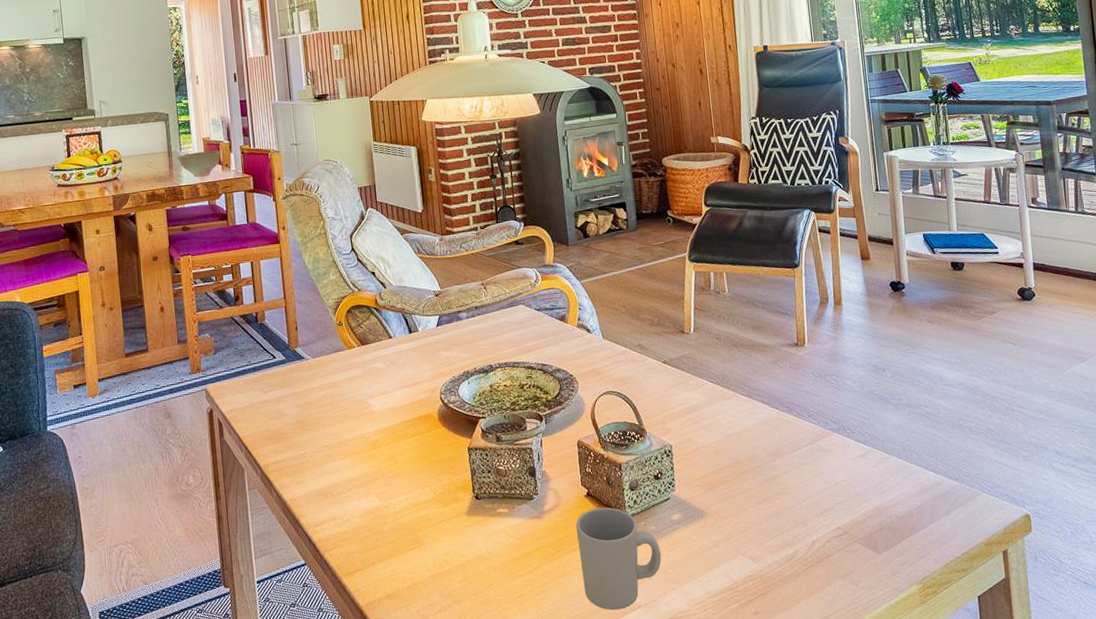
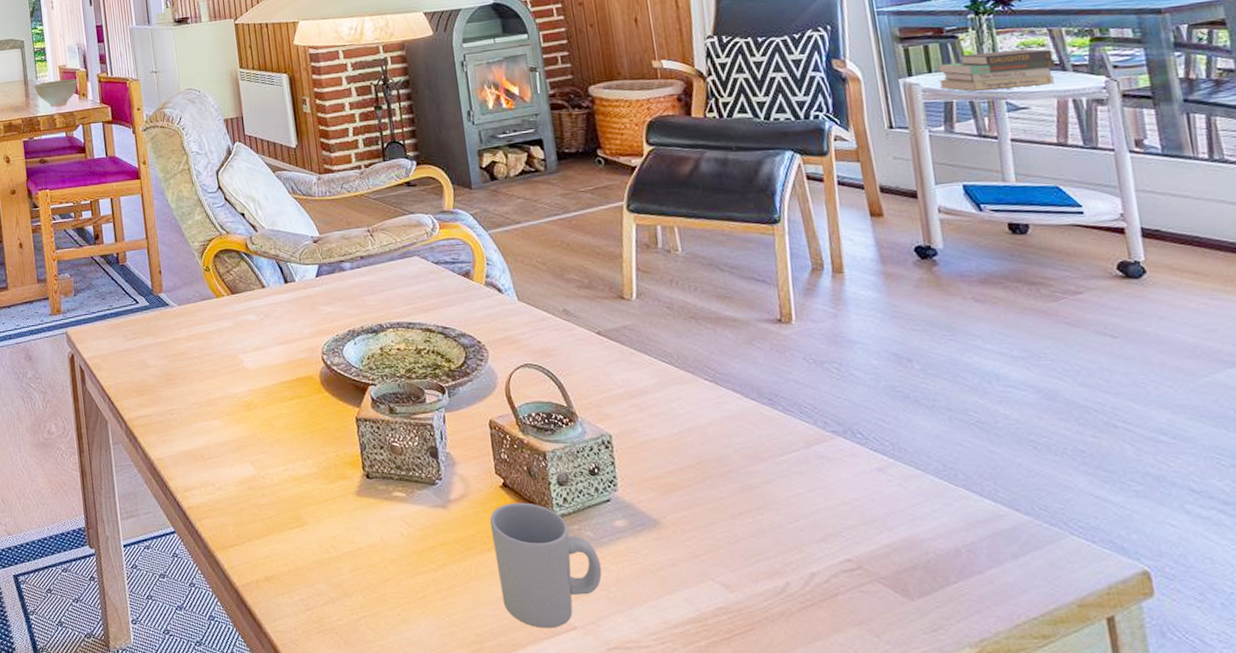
books: none [910,130,985,162] -> present [938,48,1056,91]

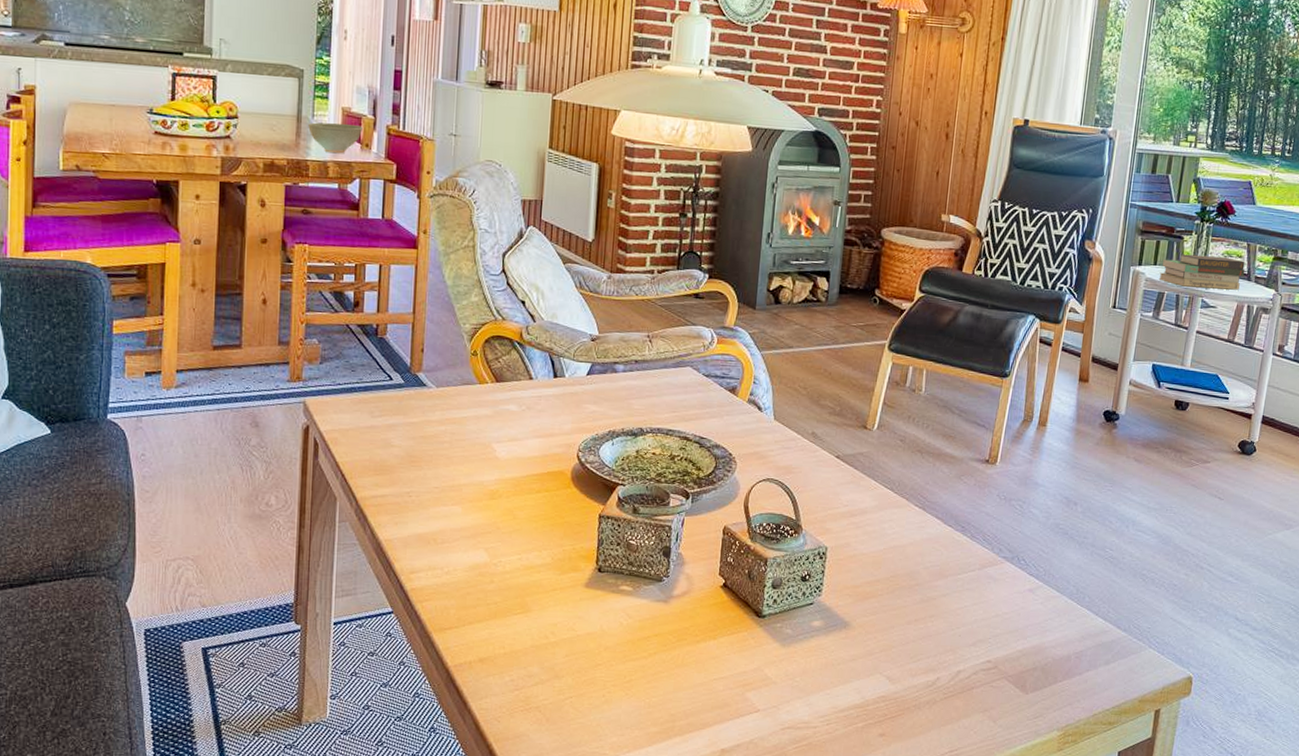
mug: present [489,502,602,629] -> none [700,601,793,711]

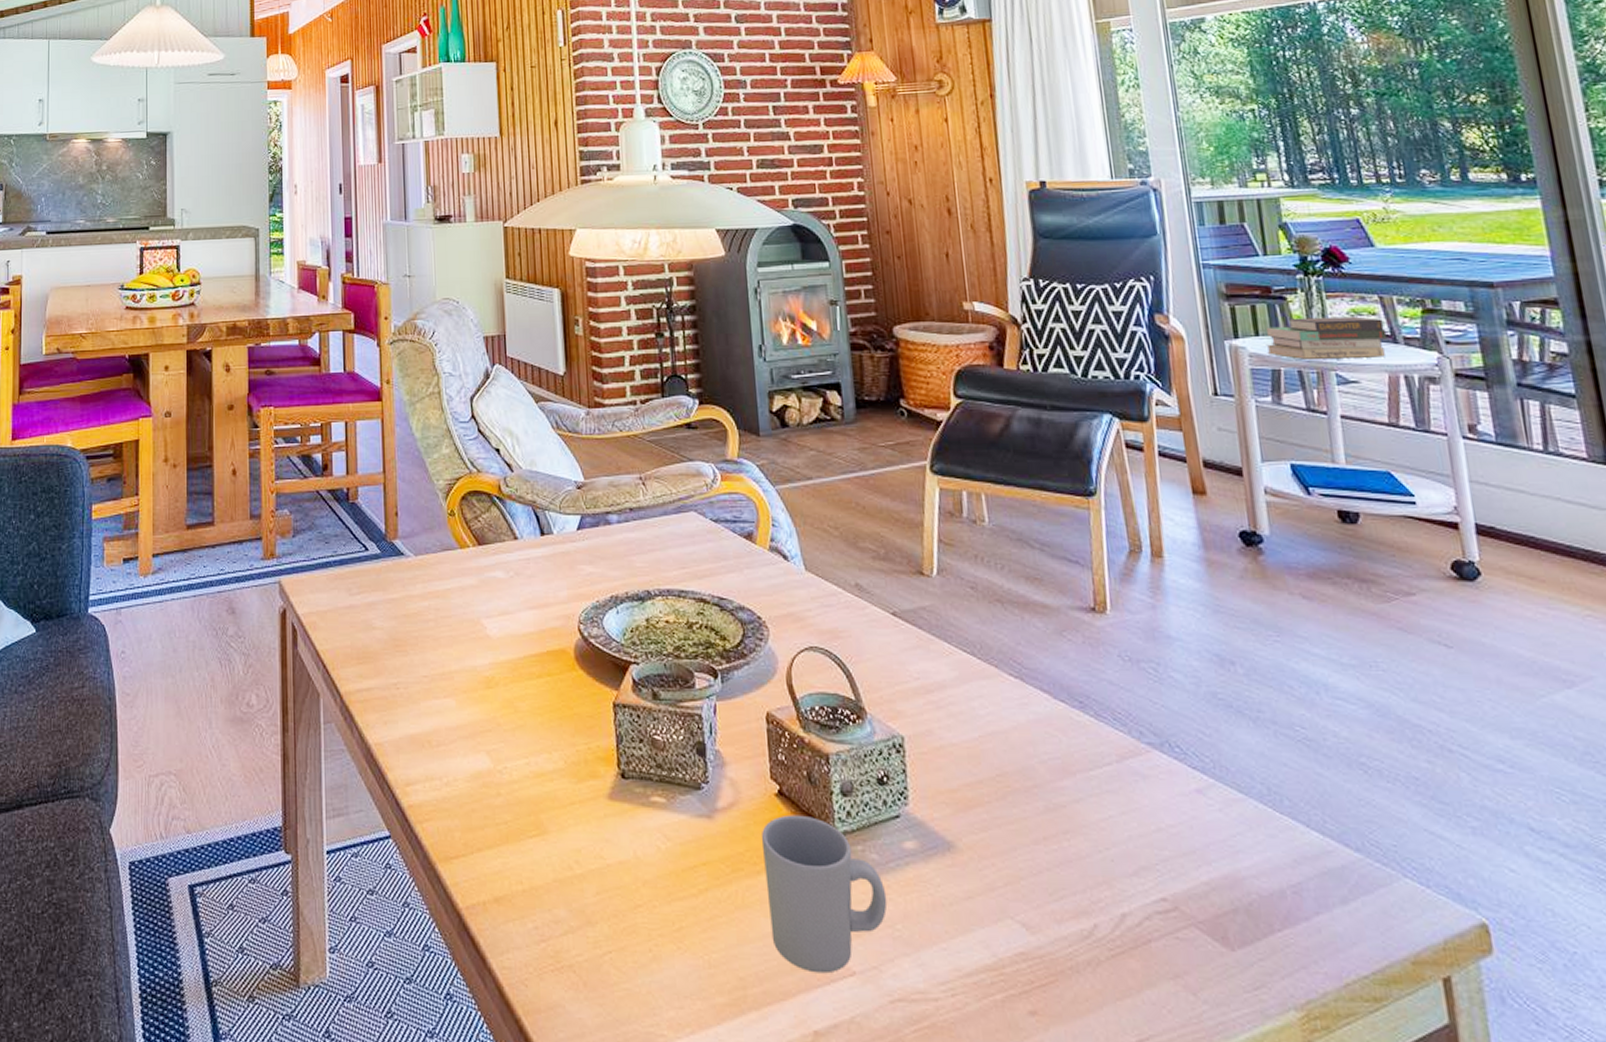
bowl: present [307,122,364,154] -> none [265,278,319,309]
mug: none [700,601,793,711] -> present [761,814,888,974]

